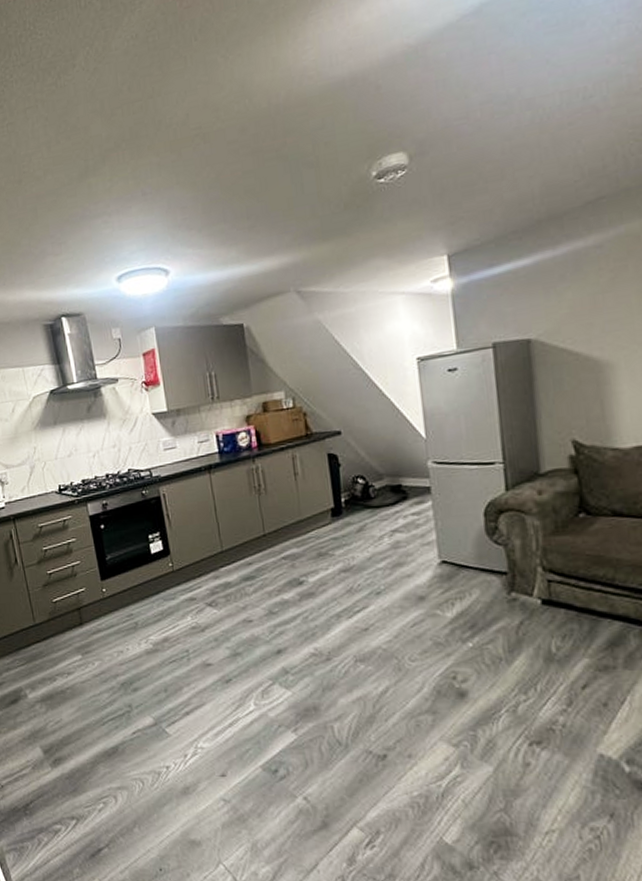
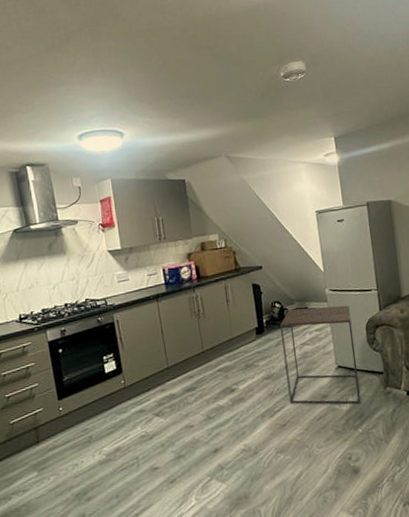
side table: none [364,482,473,610] -> present [280,305,361,404]

